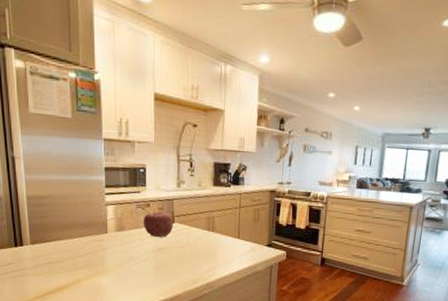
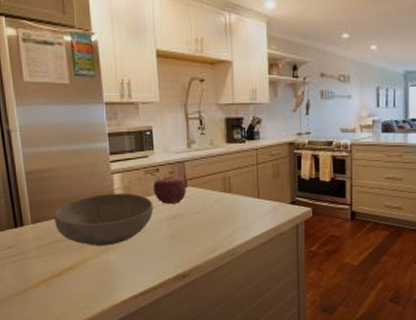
bowl: none [51,223,142,270] -> present [54,193,154,246]

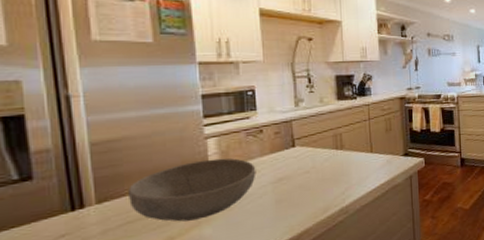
apple: present [153,176,186,205] -> none [255,136,294,167]

